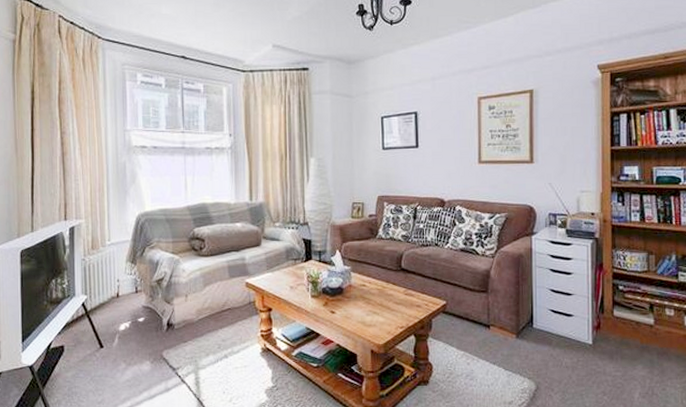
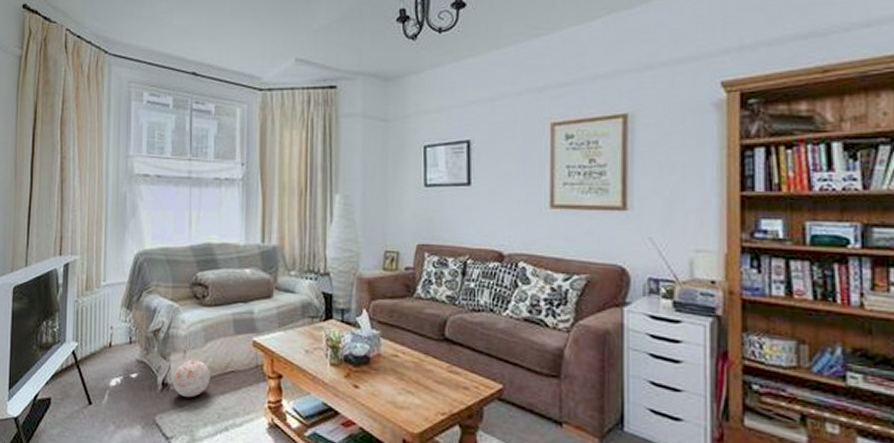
decorative ball: none [176,302,210,334] -> present [173,359,211,398]

